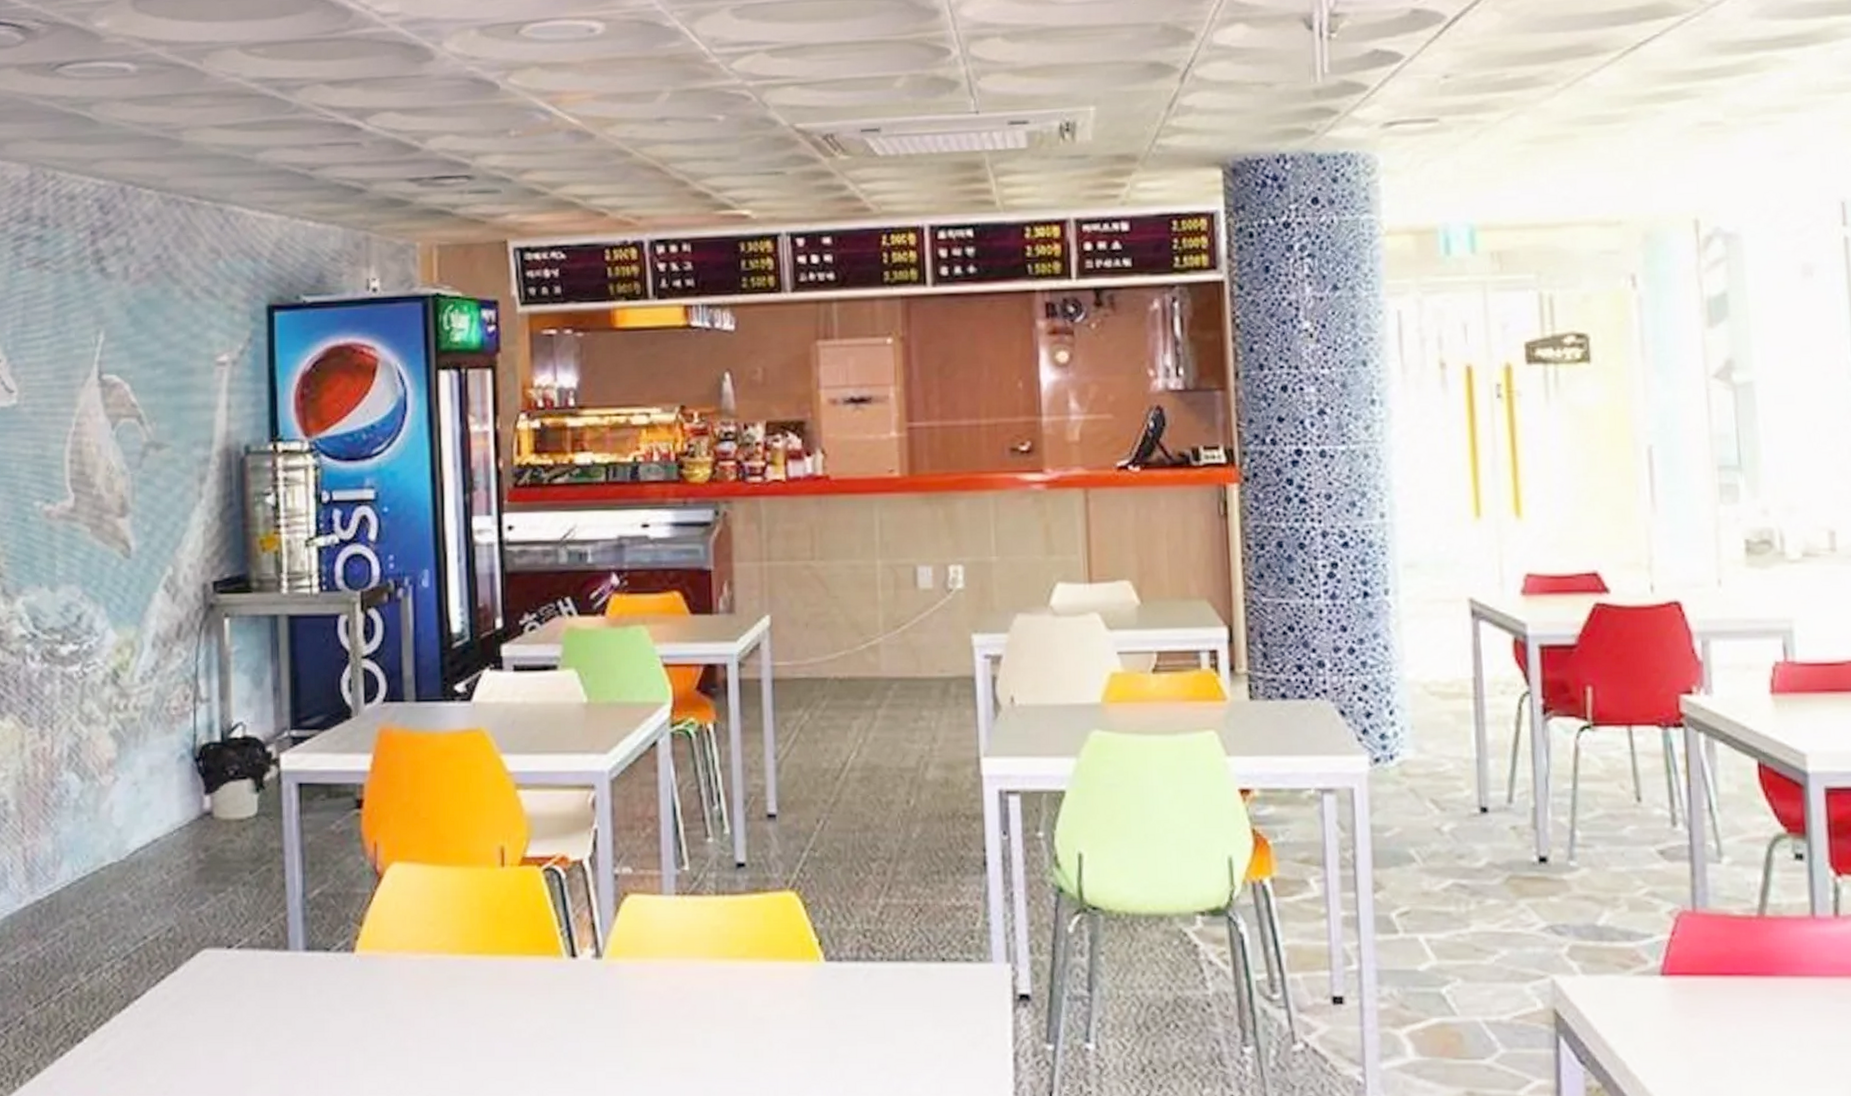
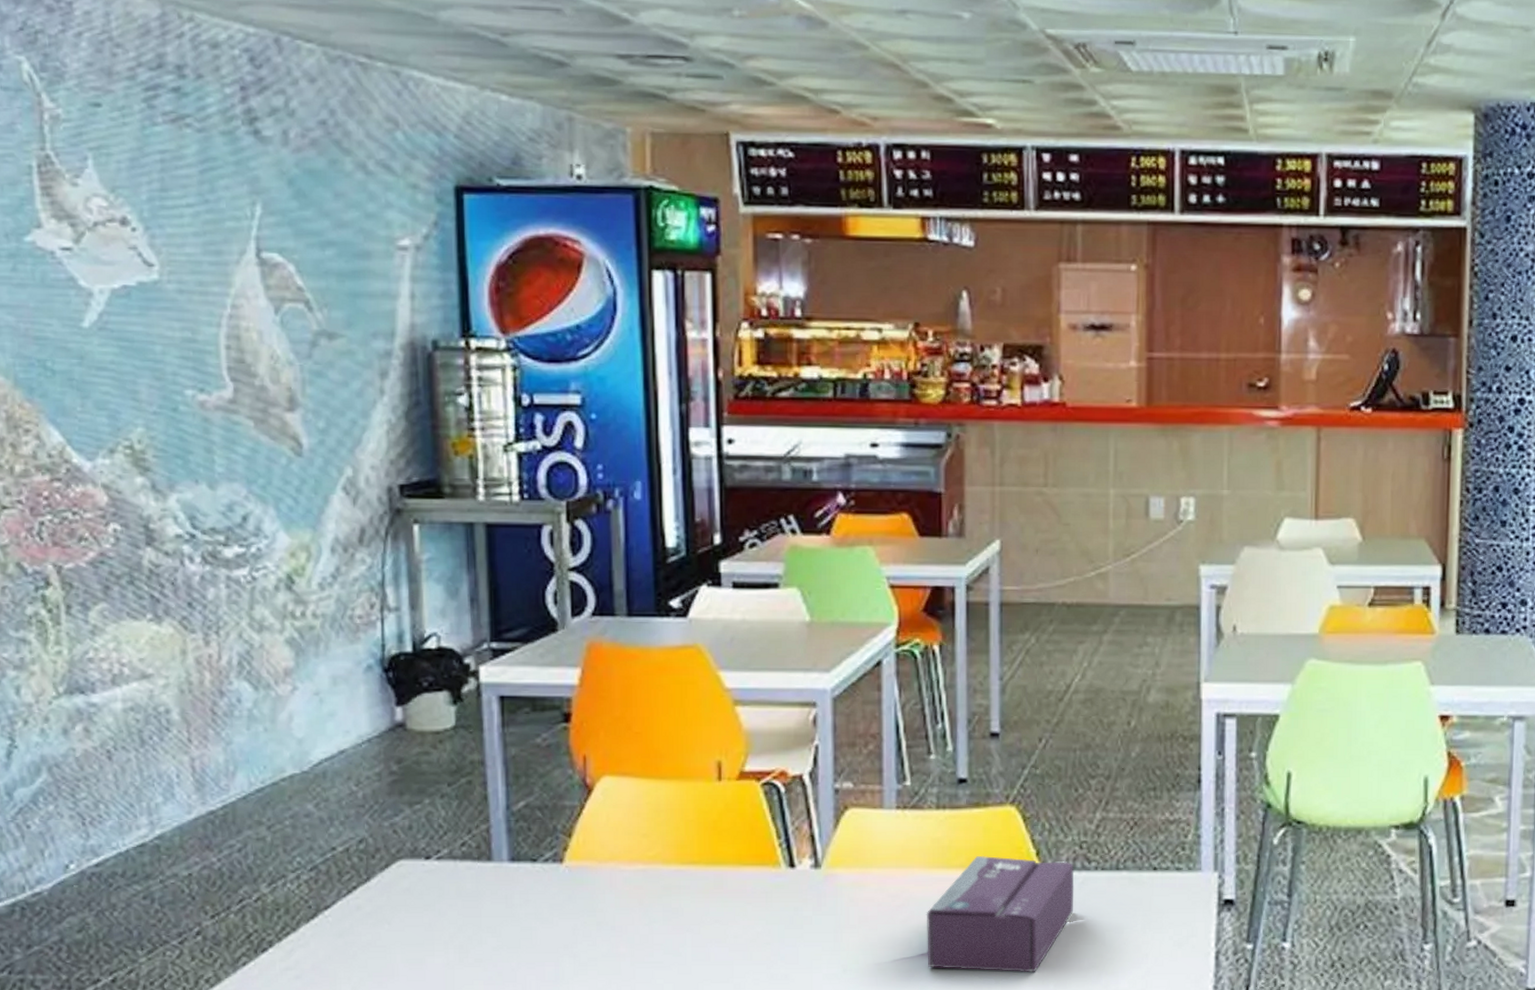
tissue box: none [708,944,860,1074] -> present [926,855,1075,973]

